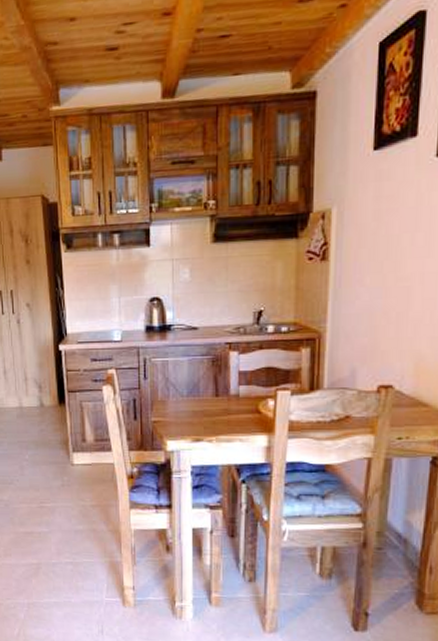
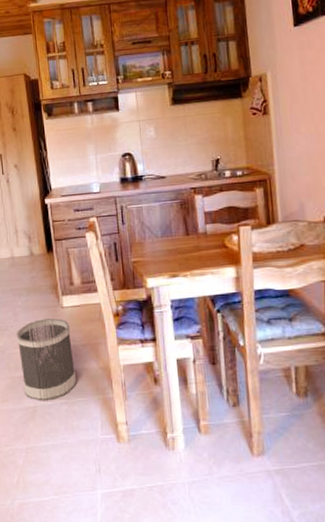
wastebasket: none [22,475,84,559] -> present [16,318,77,401]

